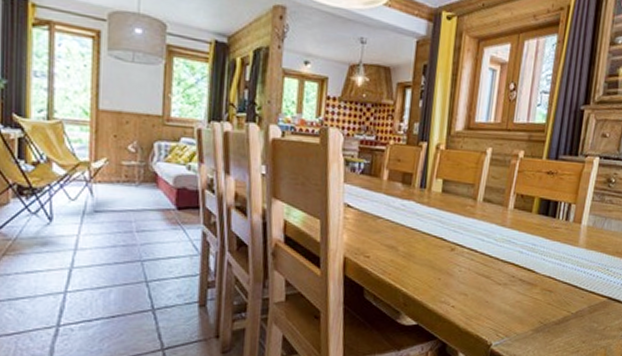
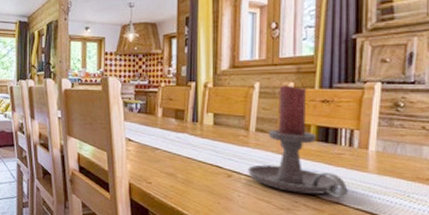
candle holder: none [471,153,560,272] -> present [248,85,348,198]

